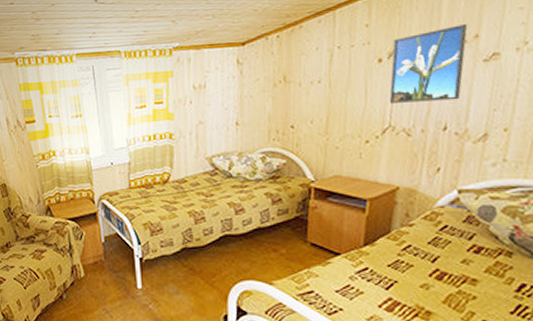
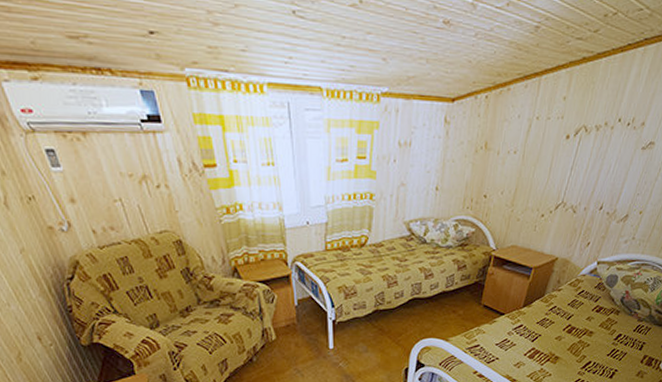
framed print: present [389,24,468,103] -> none [566,110,640,183]

